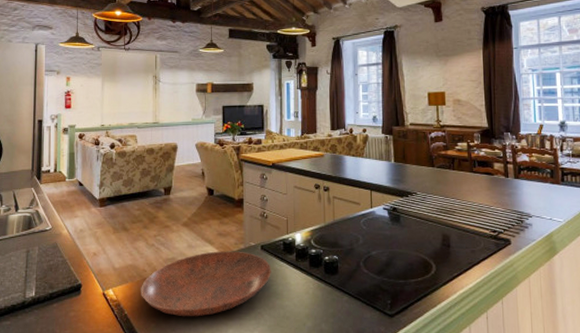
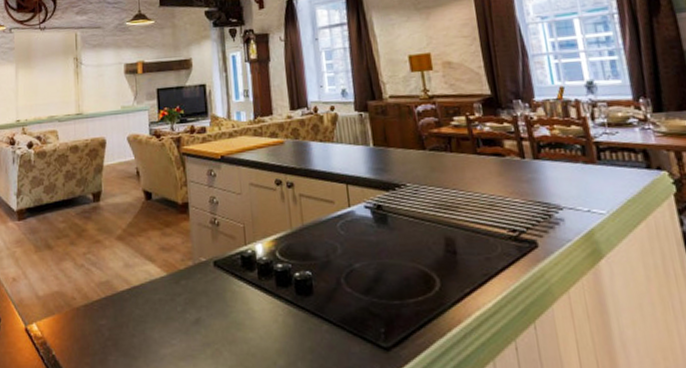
bowl: present [141,251,271,317] -> none [70,269,229,357]

